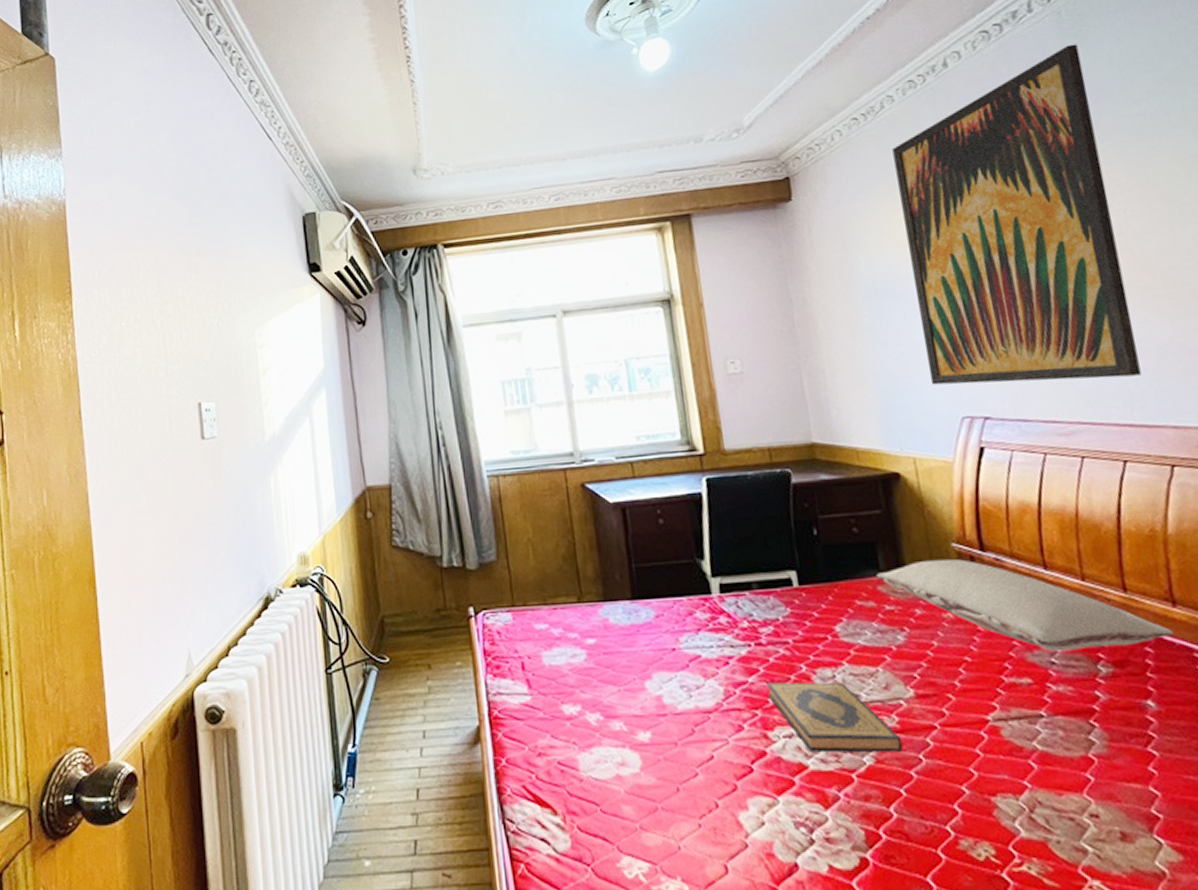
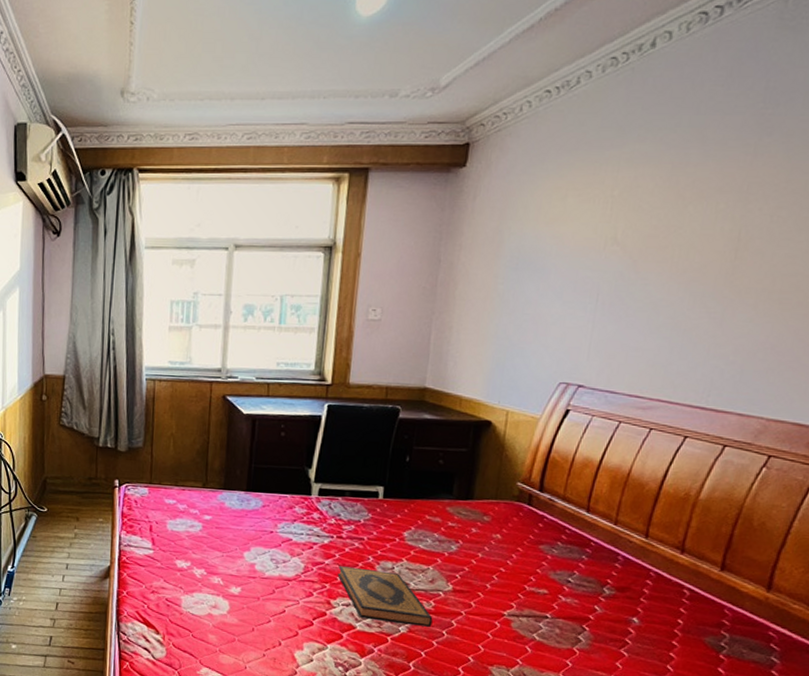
pillow: present [876,558,1173,652] -> none [448,492,673,577]
wall art: present [892,44,1141,385] -> none [542,38,792,367]

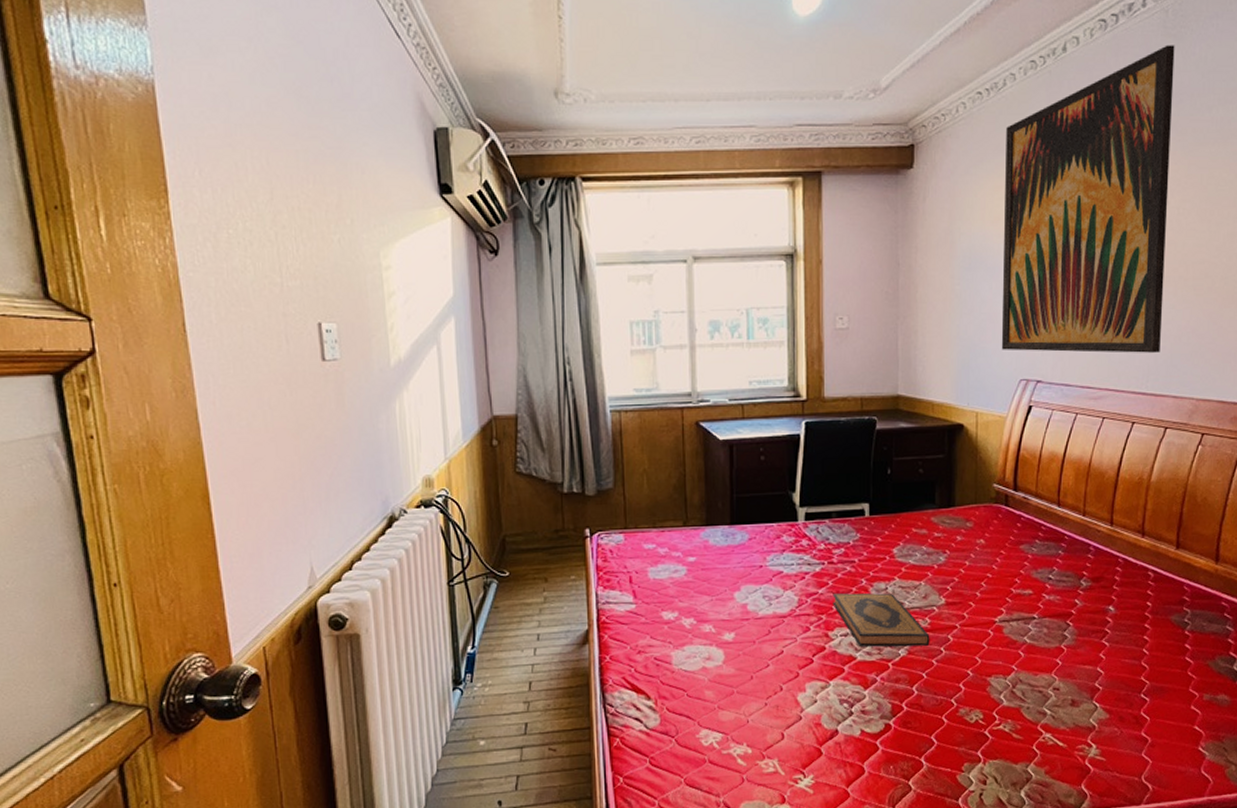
wall art: none [542,38,792,367] -> present [1001,45,1175,353]

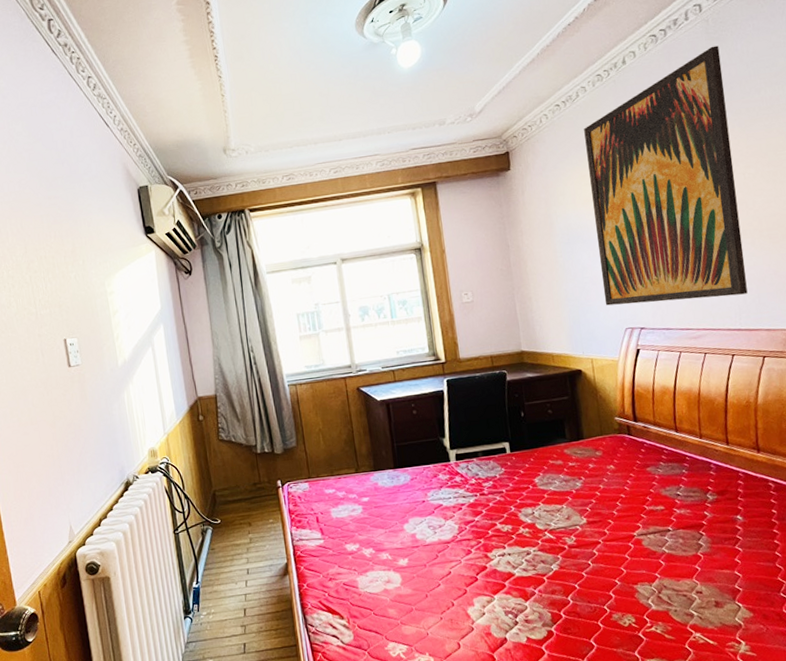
hardback book: present [833,593,930,647] -> none [487,517,578,564]

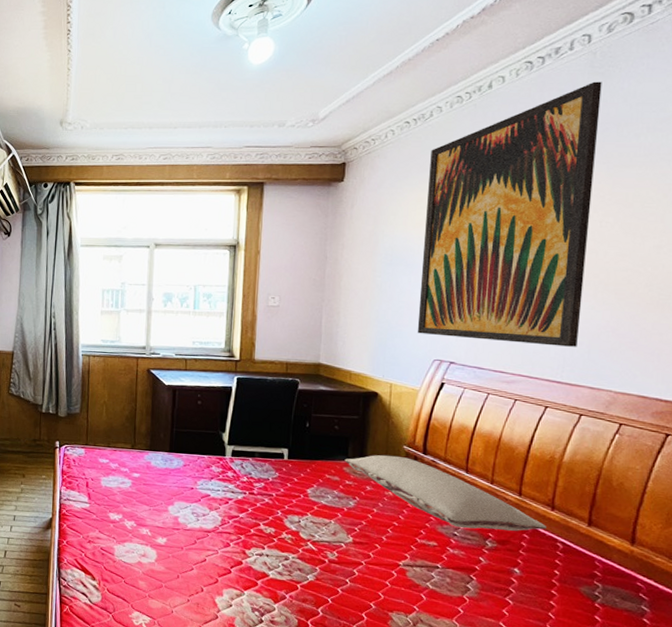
pillow: none [563,428,757,488] -> present [344,455,546,531]

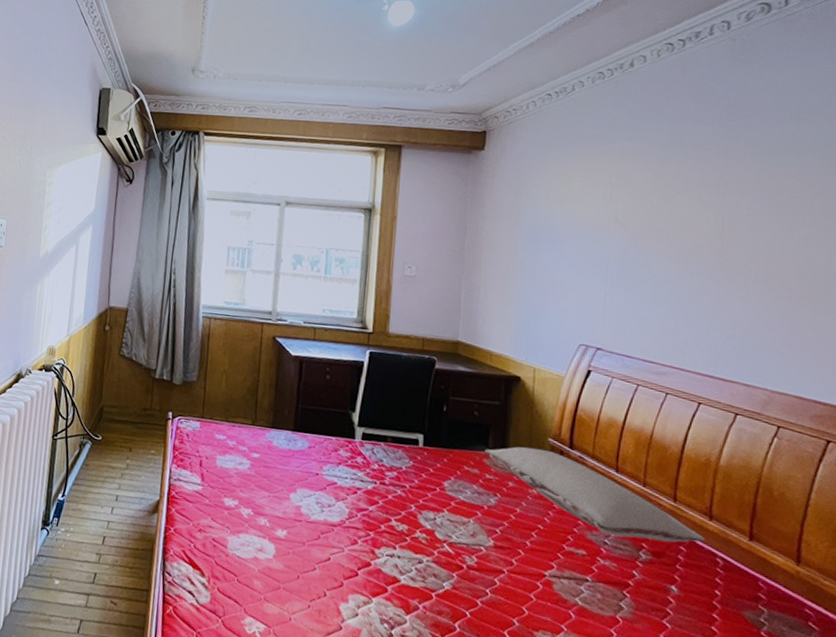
wall art: present [417,81,602,347] -> none [561,67,743,340]

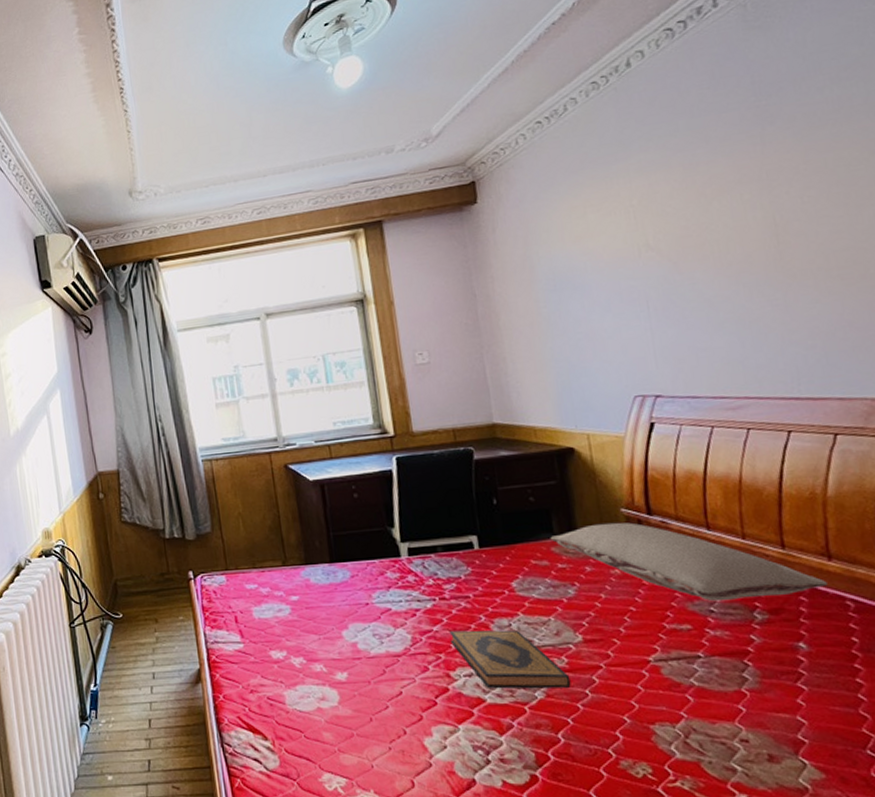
hardback book: none [381,513,476,584] -> present [449,630,571,689]

